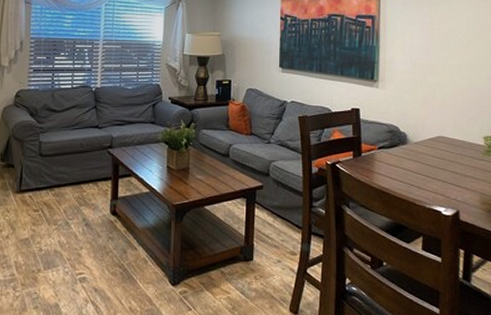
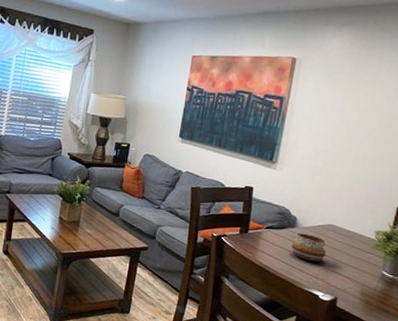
decorative bowl: none [405,149,441,177] -> present [291,233,327,263]

